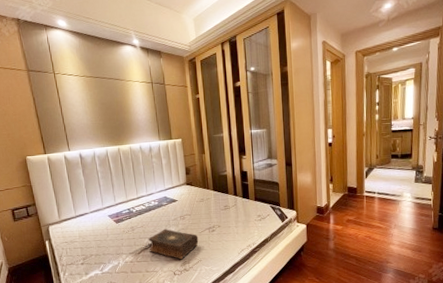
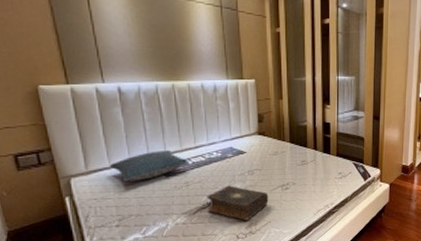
pillow: none [76,201,132,228] -> present [110,150,188,182]

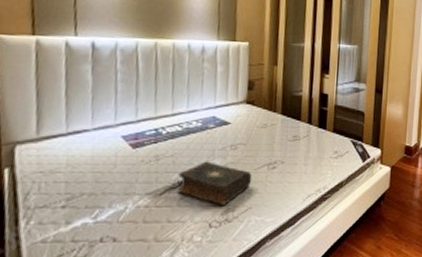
pillow: present [110,150,188,182] -> none [67,116,161,152]

